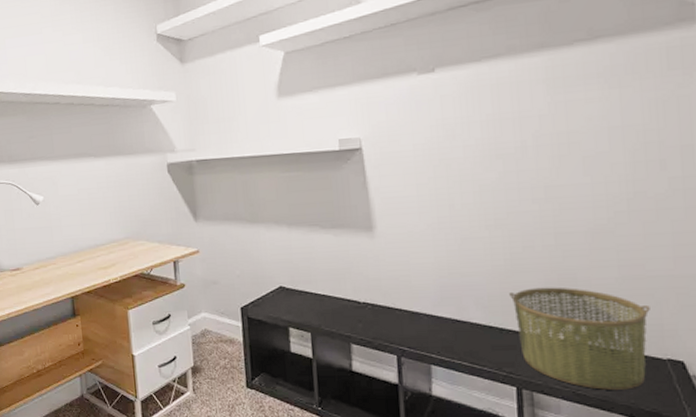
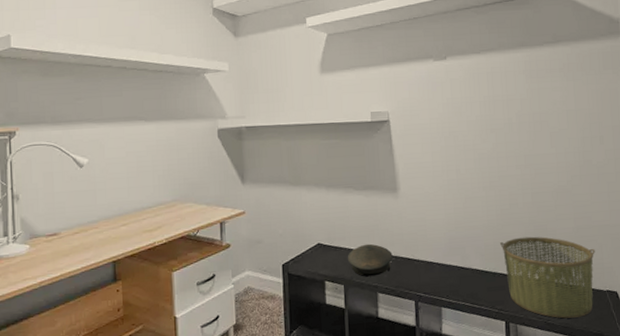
decorative box: none [314,288,369,325] -> present [347,243,393,277]

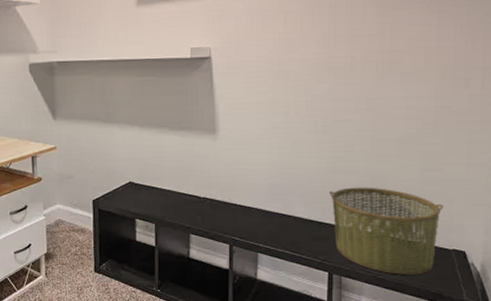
decorative box: present [347,243,393,277] -> none [159,185,208,218]

